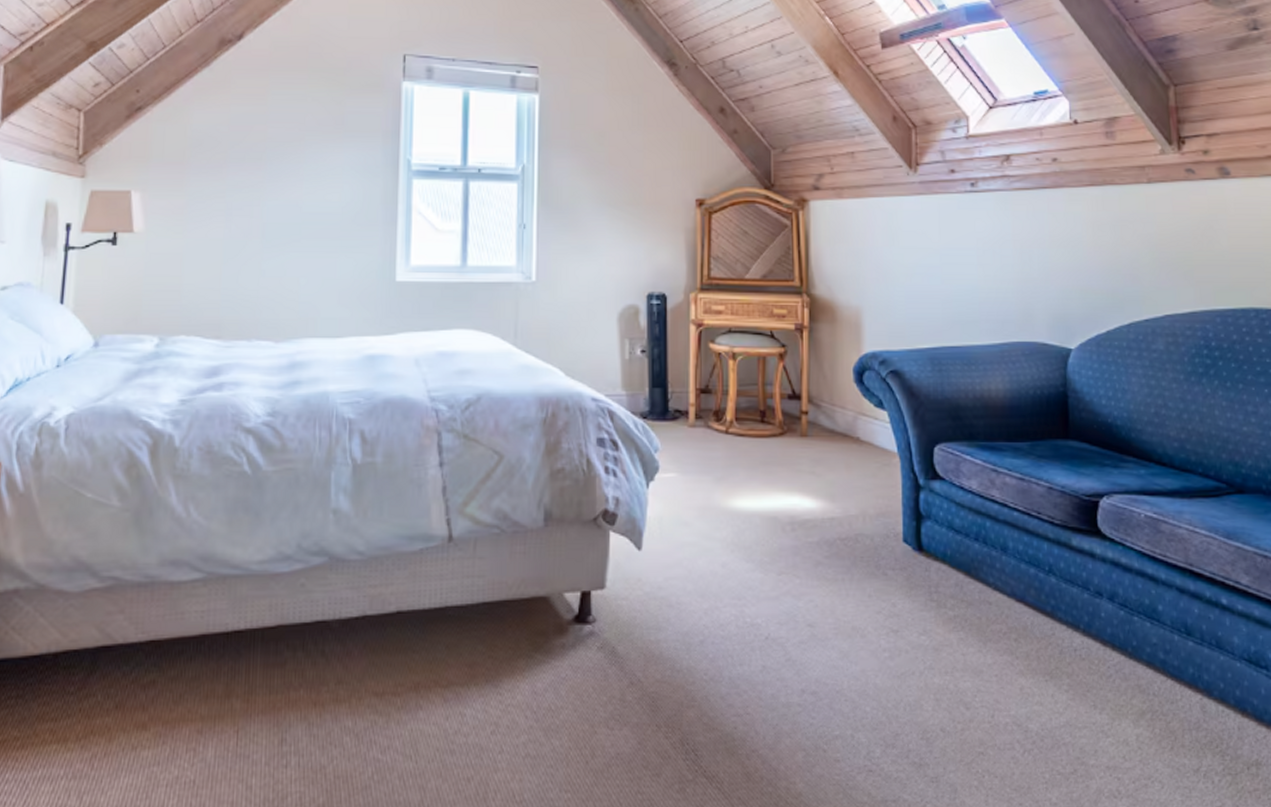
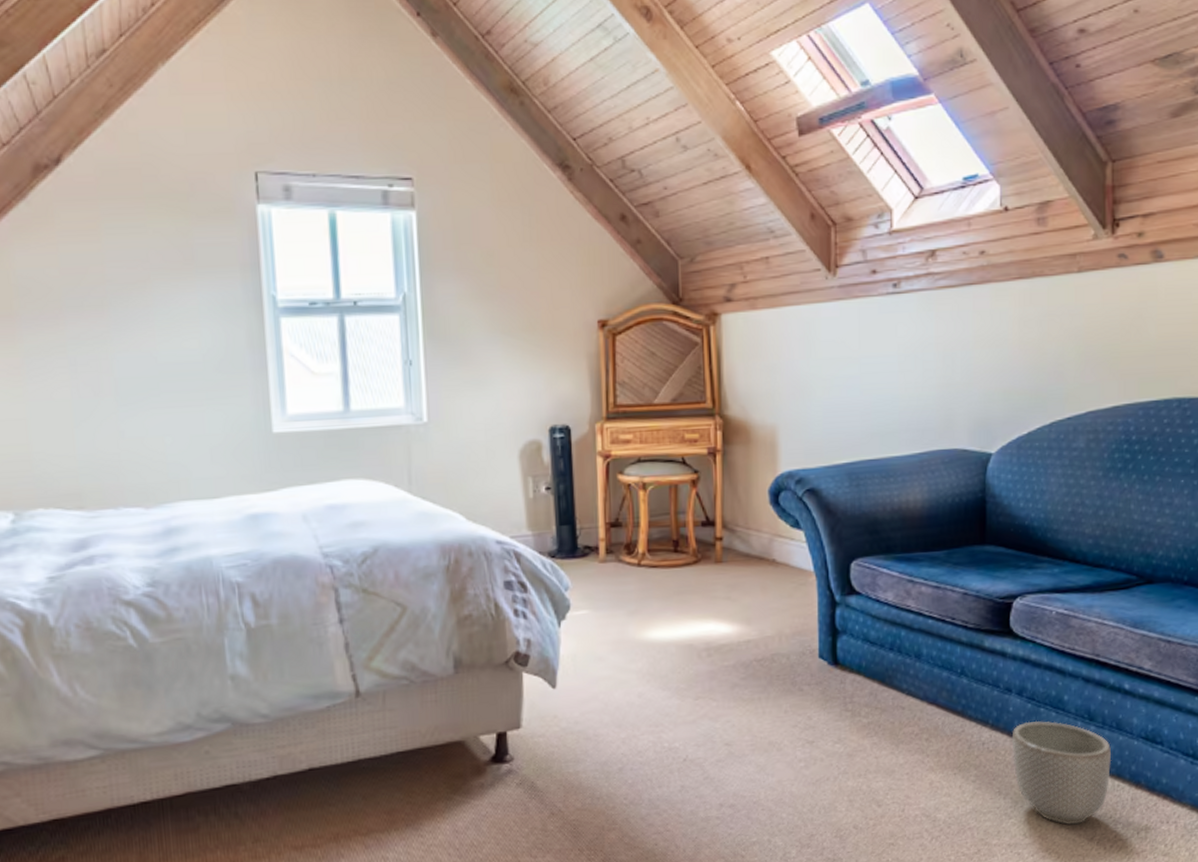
planter: none [1105,630,1214,752] -> present [1011,720,1112,826]

